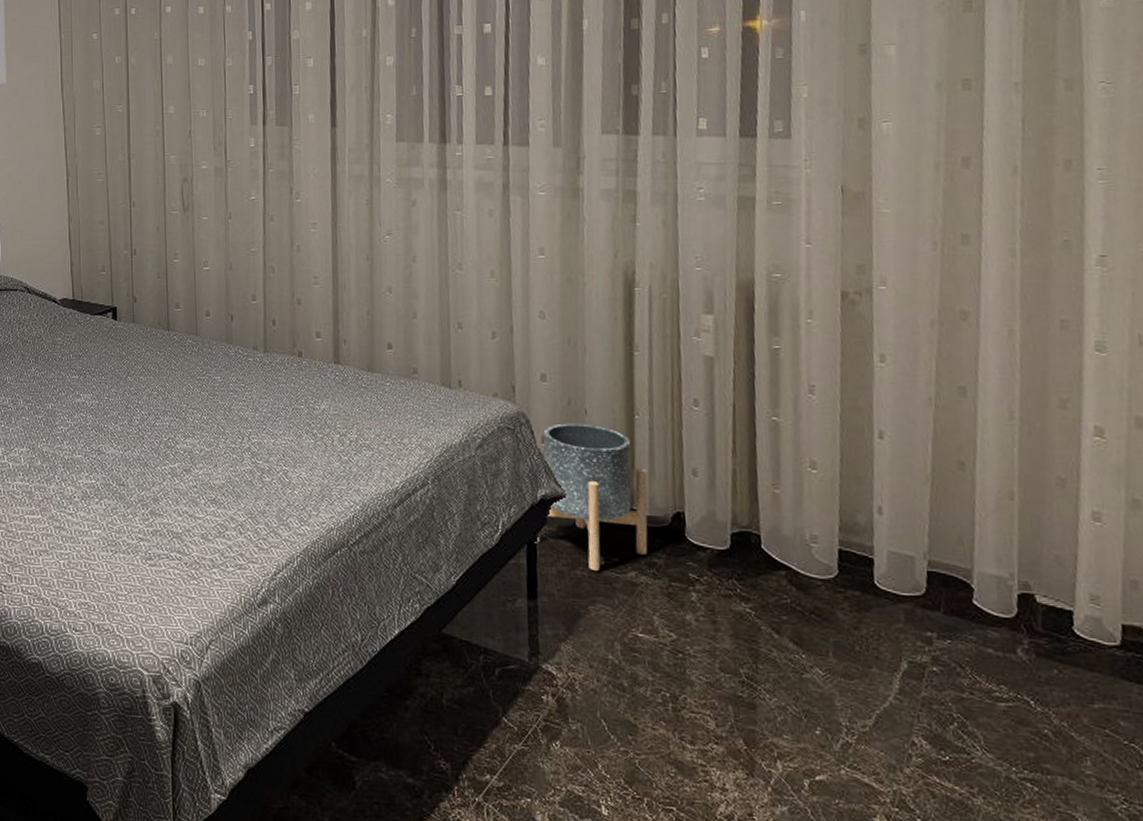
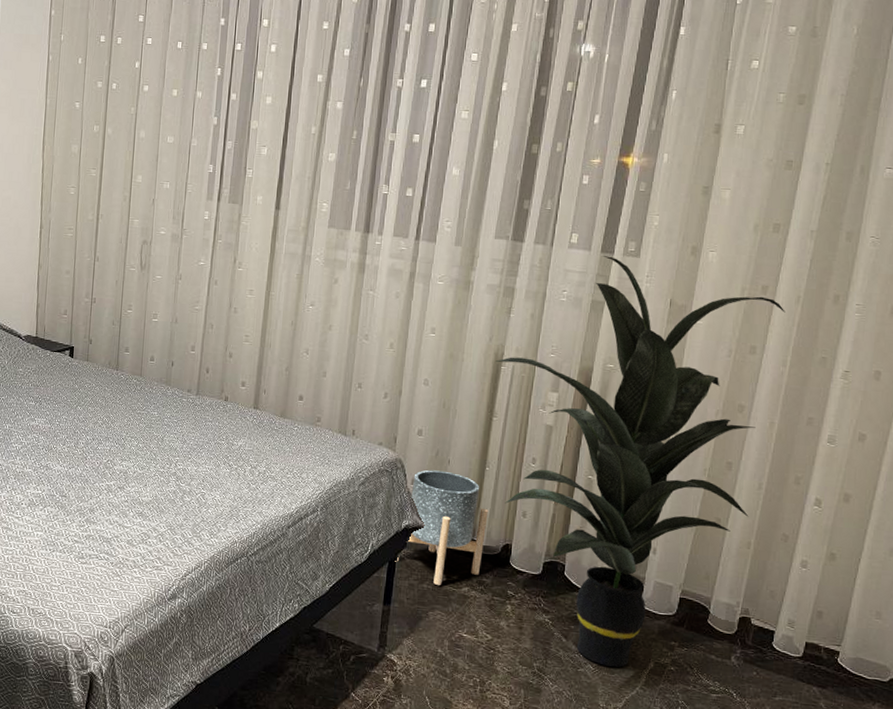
indoor plant: none [626,141,1004,670] -> present [495,256,785,667]

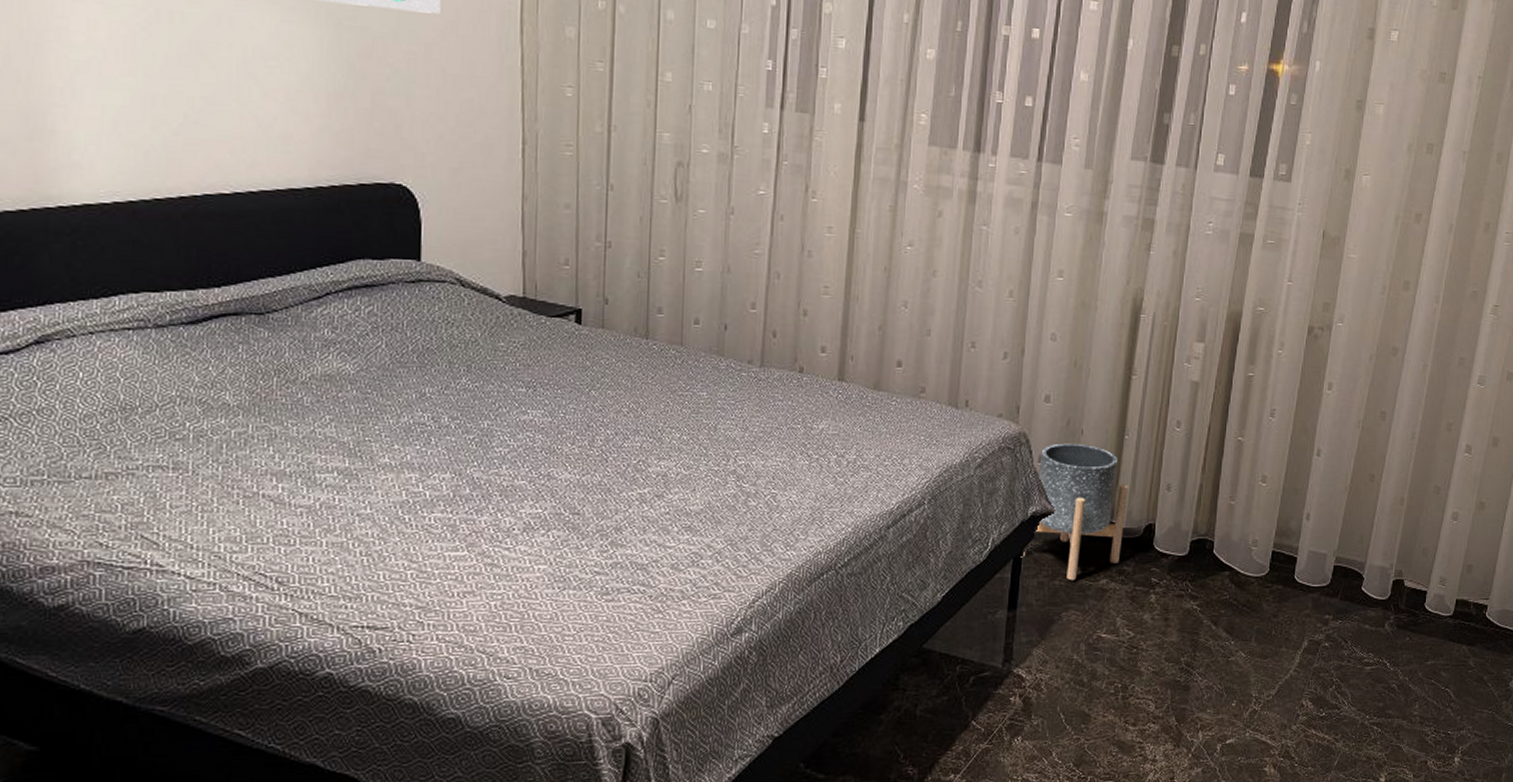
indoor plant: present [495,256,785,667] -> none [1134,180,1438,651]

